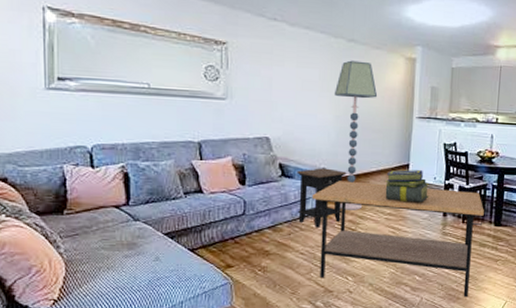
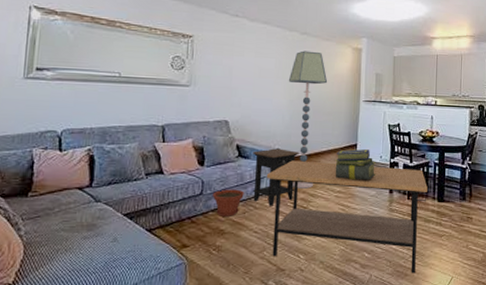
plant pot: none [256,209,289,238] -> present [213,189,244,217]

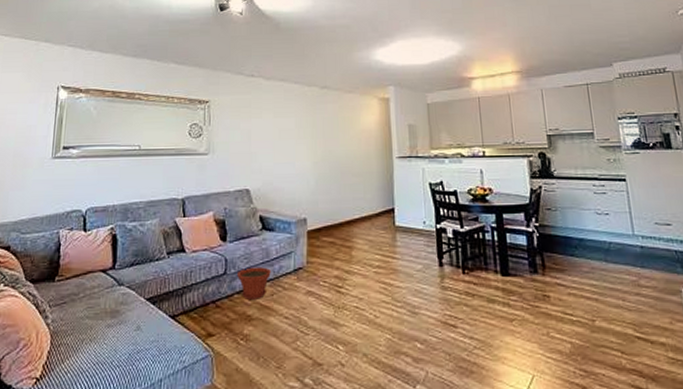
side table: present [252,148,299,206] -> none [276,218,329,286]
coffee table: present [266,160,428,274] -> none [294,231,488,371]
floor lamp: present [288,50,328,189] -> none [310,106,354,264]
stack of books: present [335,149,376,181] -> none [371,214,421,252]

